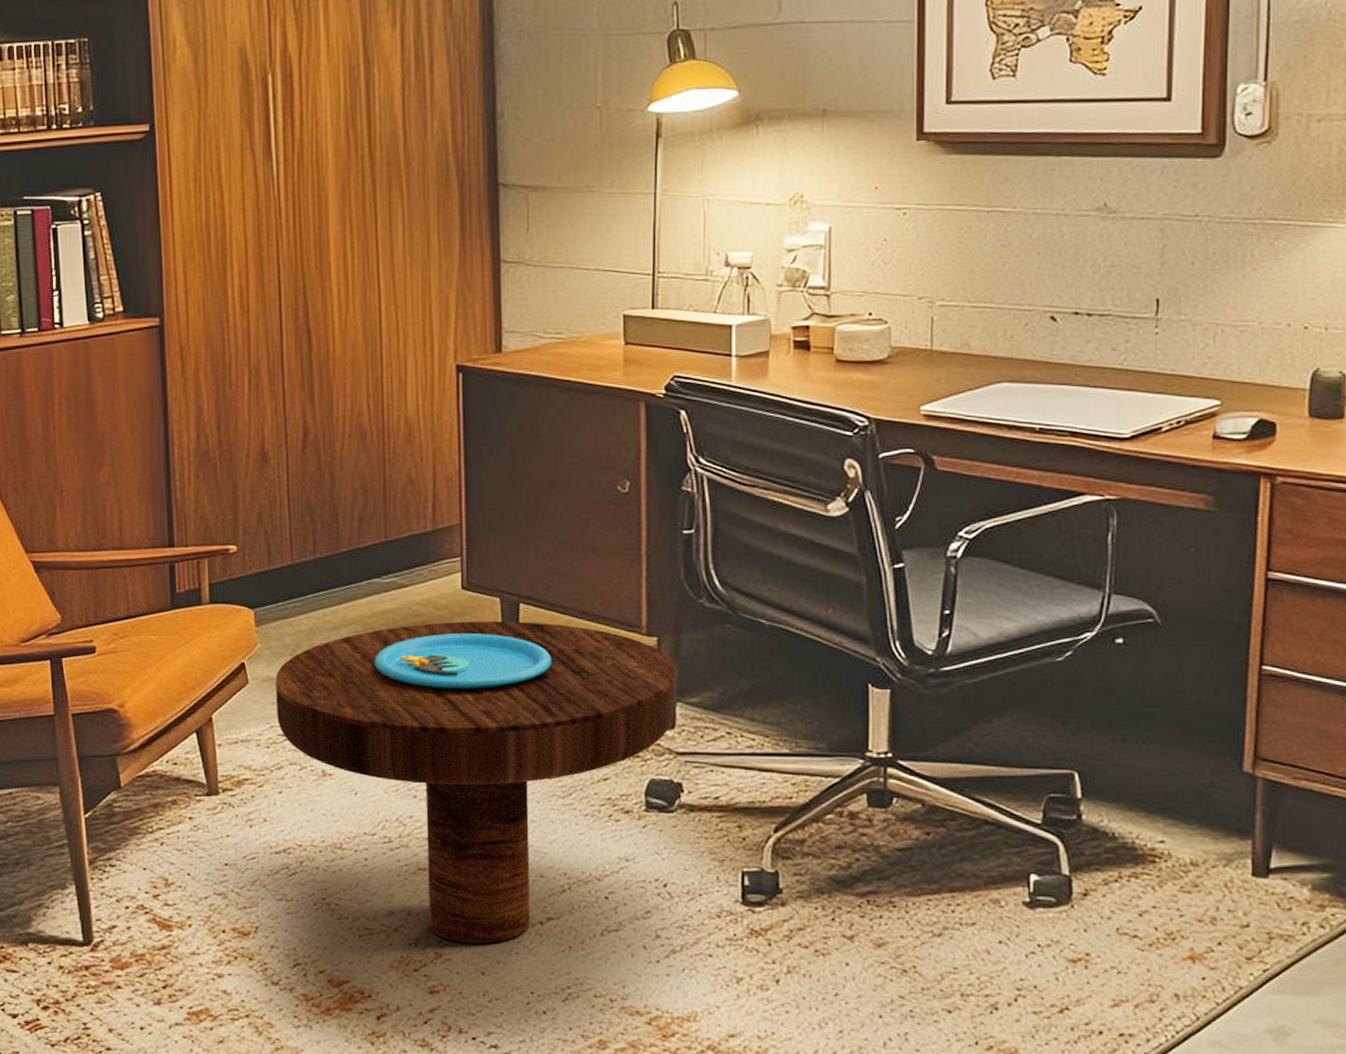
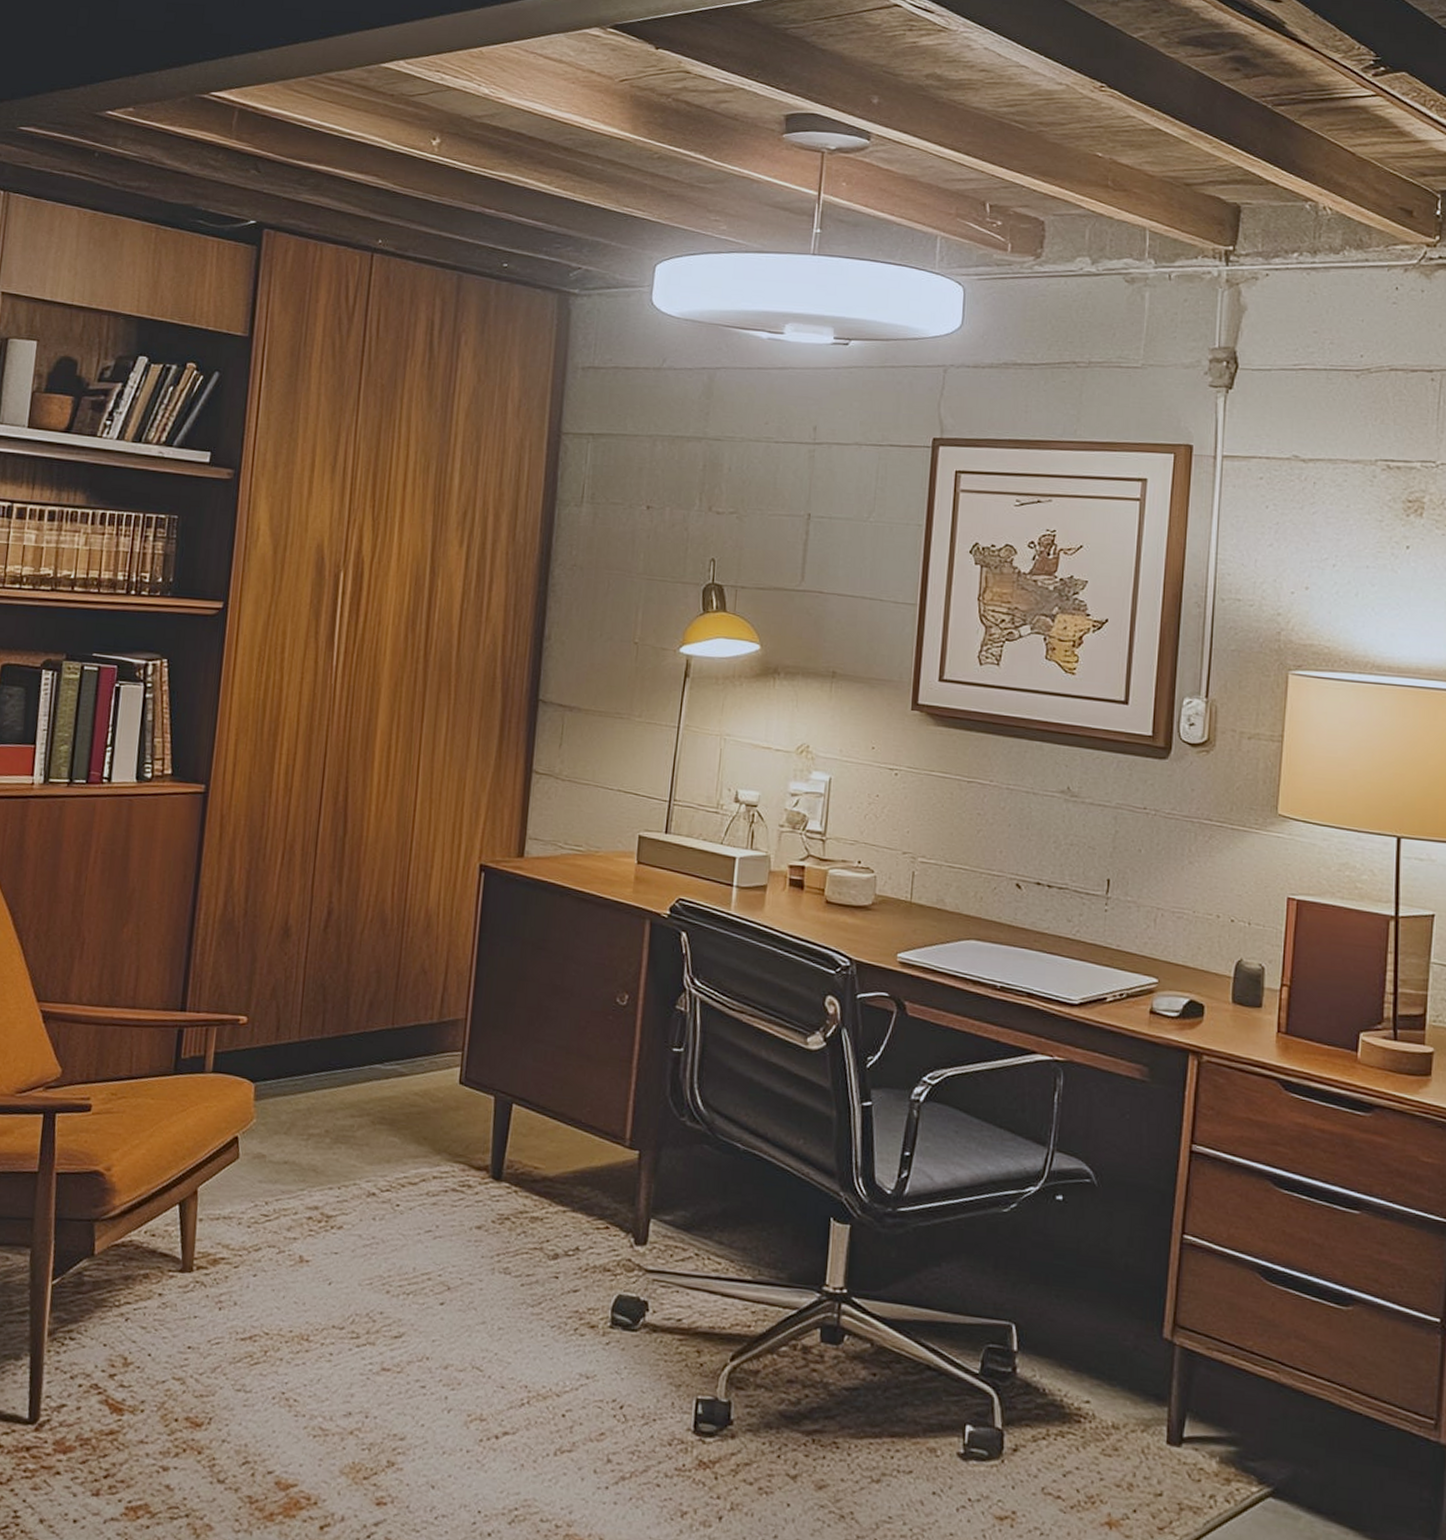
side table: present [275,621,677,944] -> none [262,1114,654,1455]

